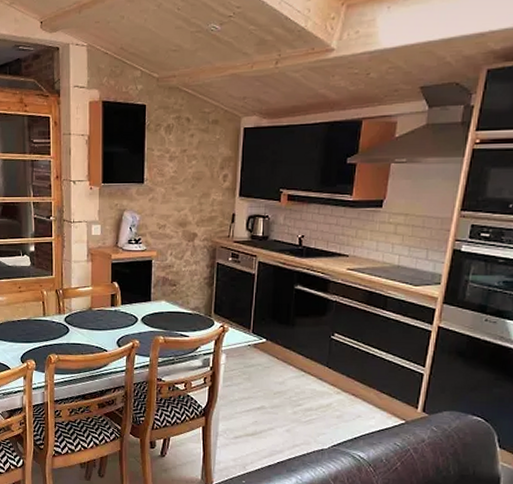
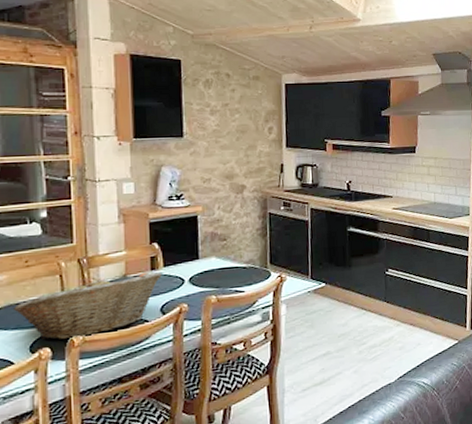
fruit basket: none [11,307,119,356] -> present [14,272,162,340]

